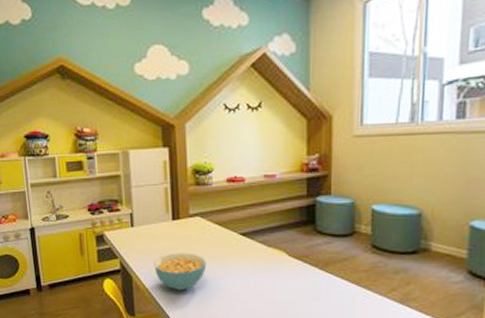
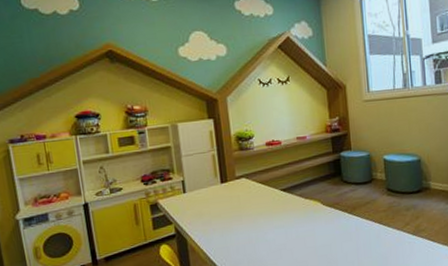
cereal bowl: present [154,253,207,290] -> none [207,211,255,248]

